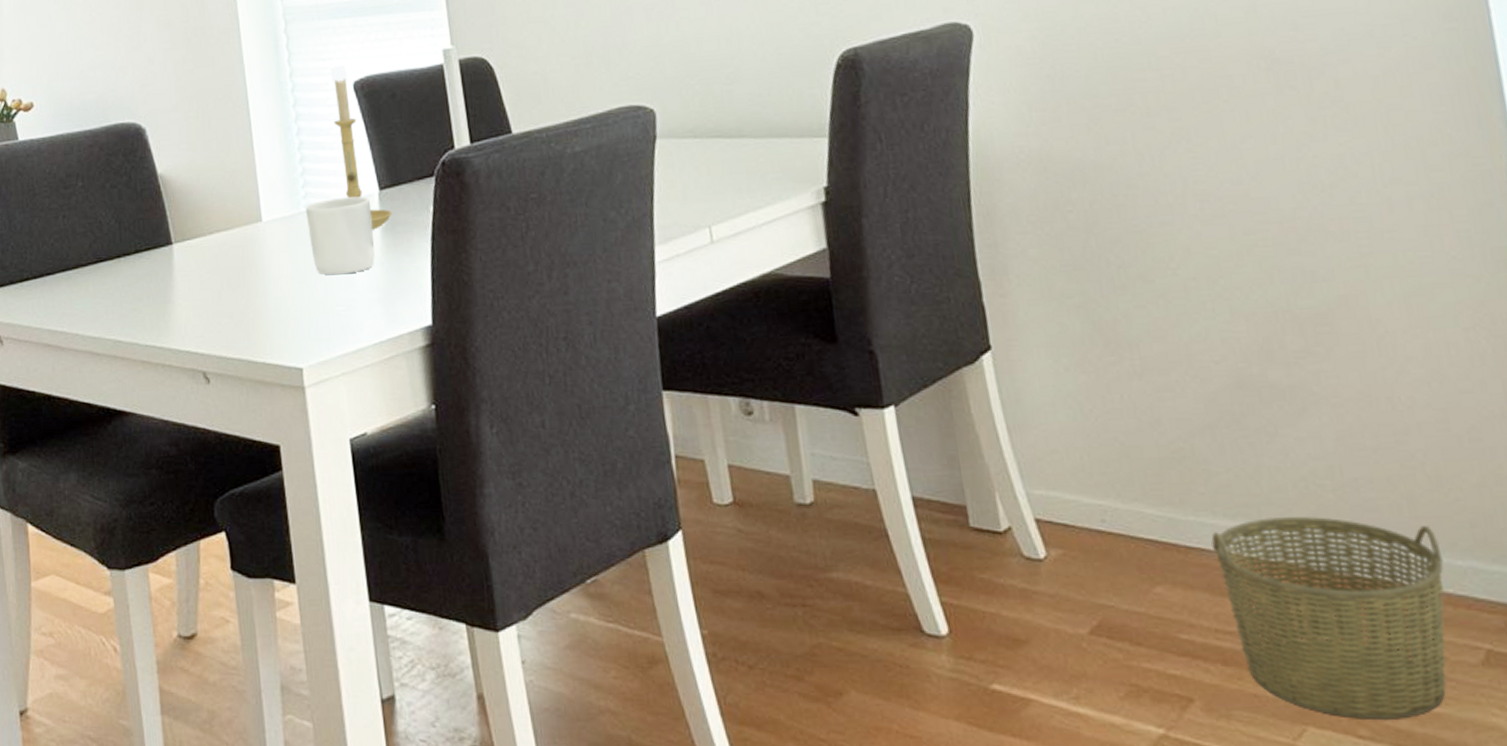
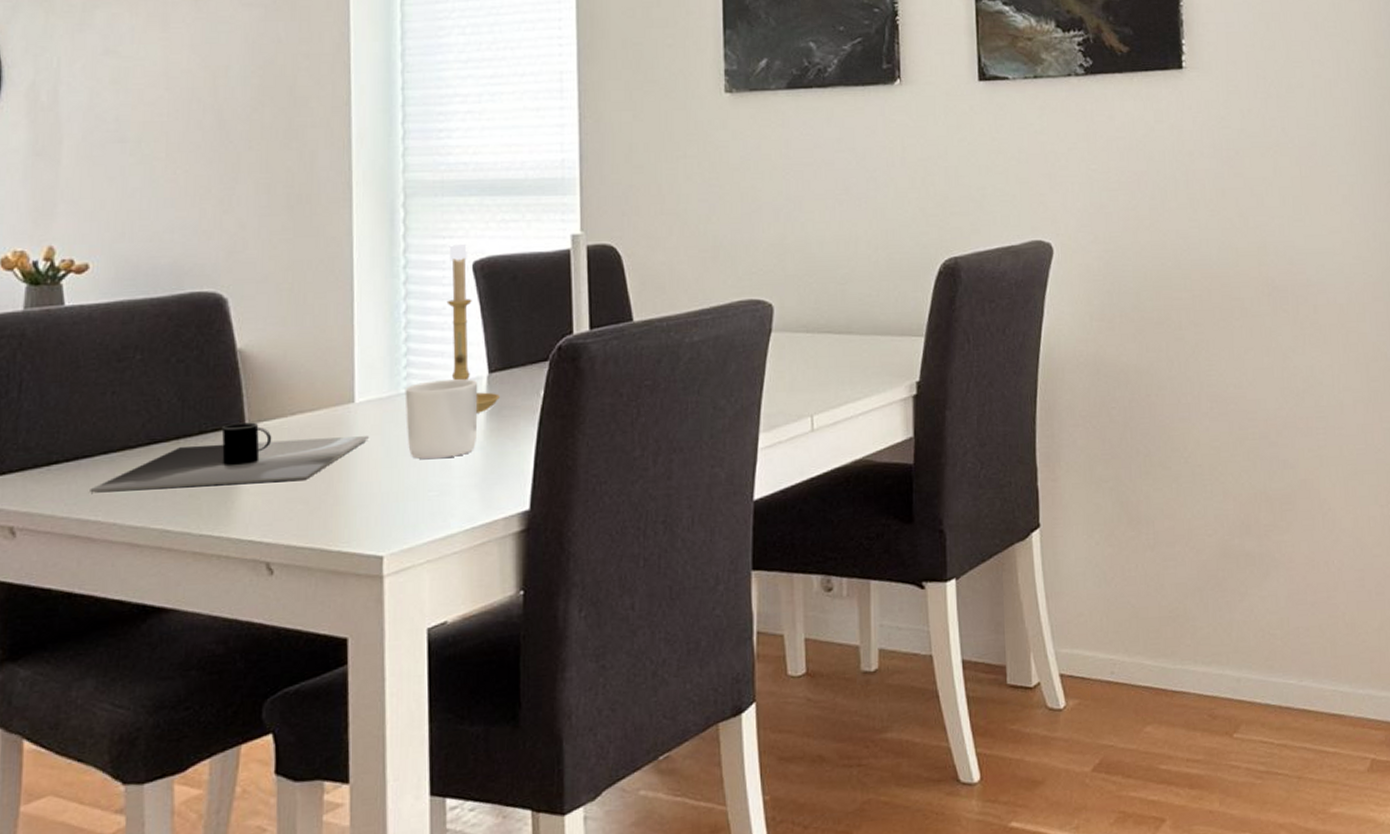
place setting: none [55,241,278,307] -> present [90,422,369,493]
basket: present [1211,517,1447,719] -> none [1190,660,1350,824]

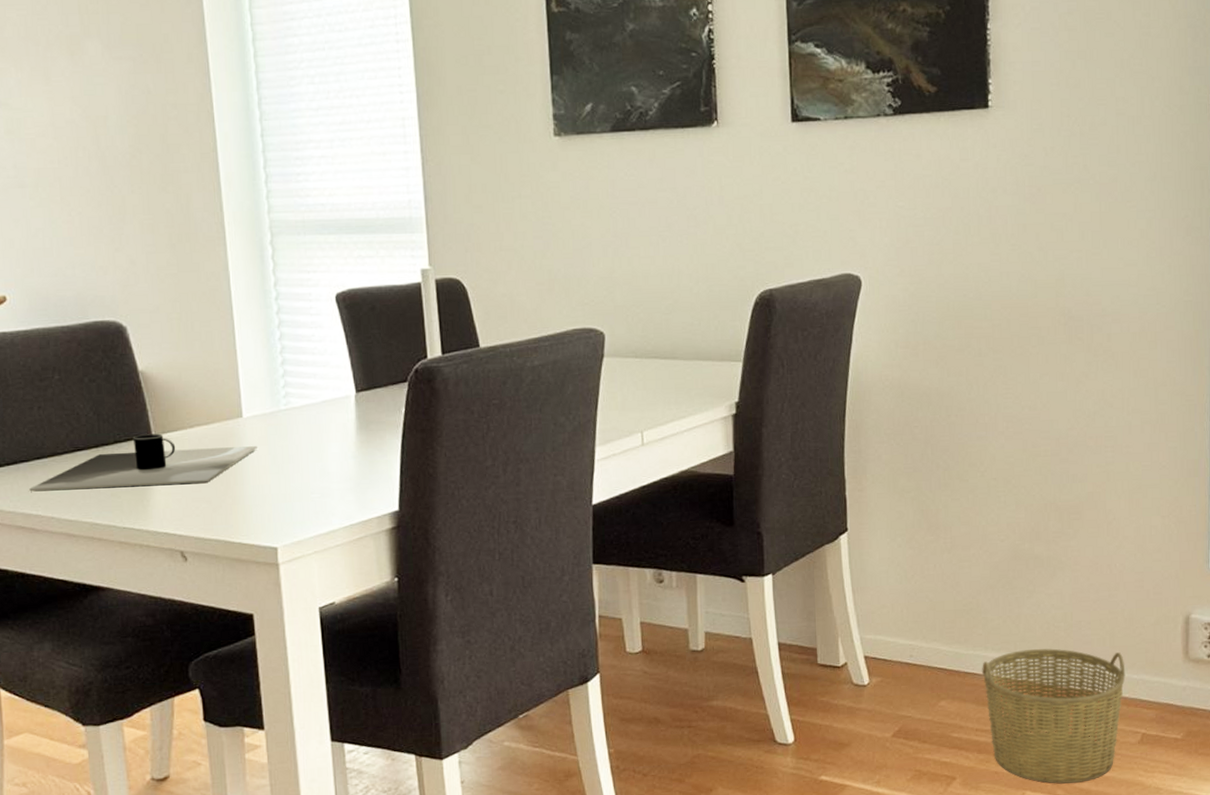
mug: present [405,379,478,460] -> none [285,397,349,467]
candle holder: present [446,243,500,413] -> none [313,277,367,427]
basket: none [1190,660,1350,824] -> present [981,648,1126,784]

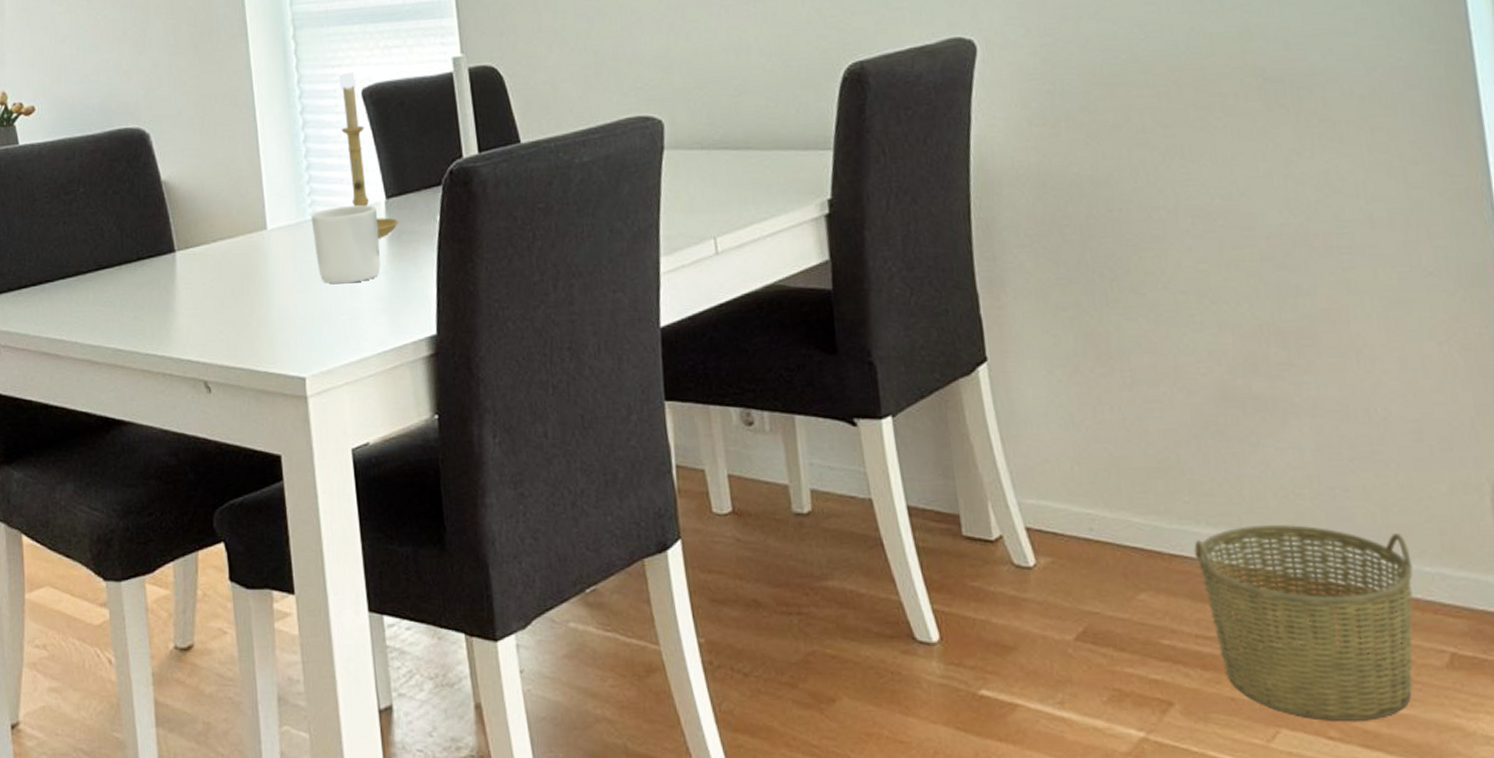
place setting: present [29,433,257,492] -> none [54,249,283,315]
mug: none [285,397,349,467] -> present [310,205,381,284]
candle holder: none [313,277,367,427] -> present [338,71,399,239]

